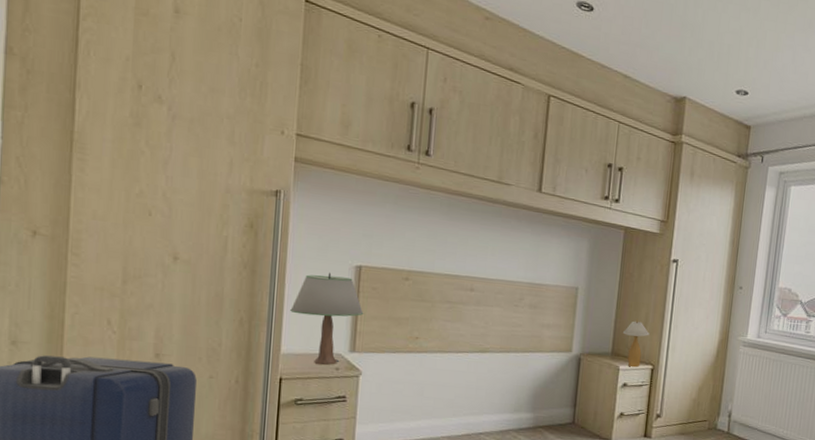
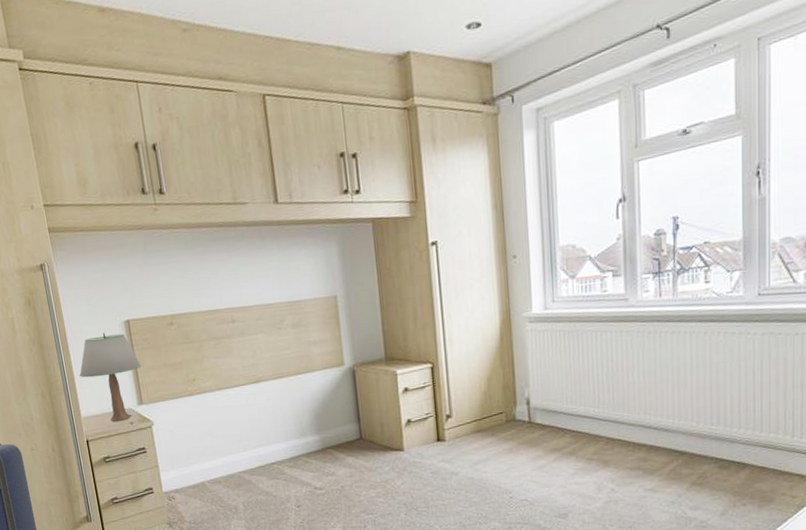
table lamp: present [622,319,650,368] -> none [392,316,422,370]

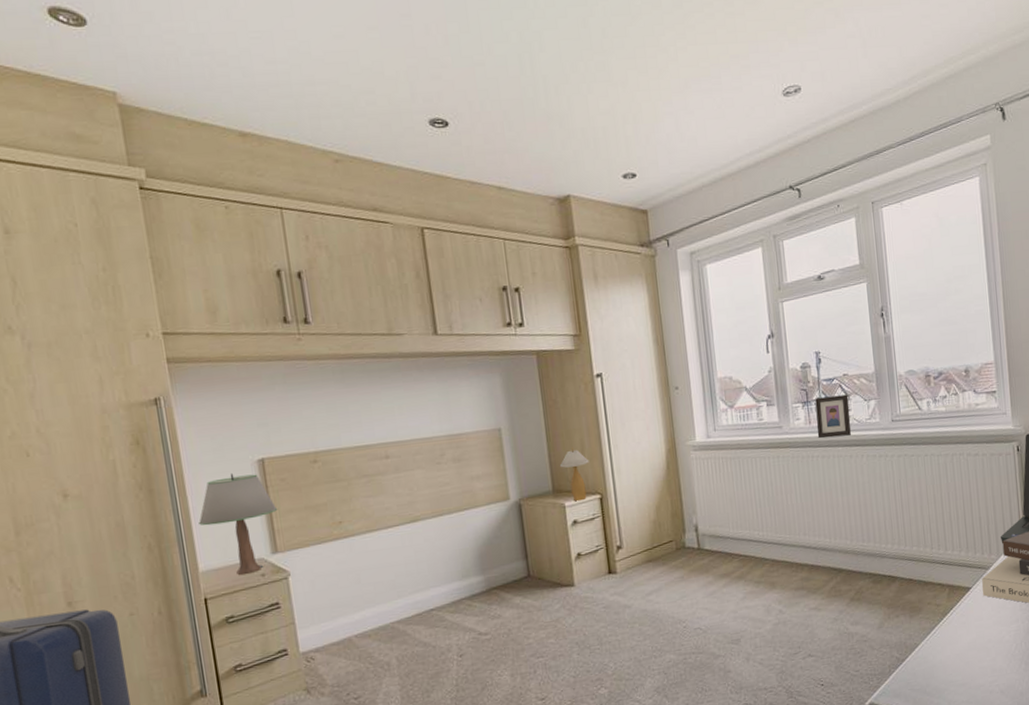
table lamp: none [392,316,422,370] -> present [559,447,589,502]
picture frame: none [668,264,709,313] -> present [815,394,852,439]

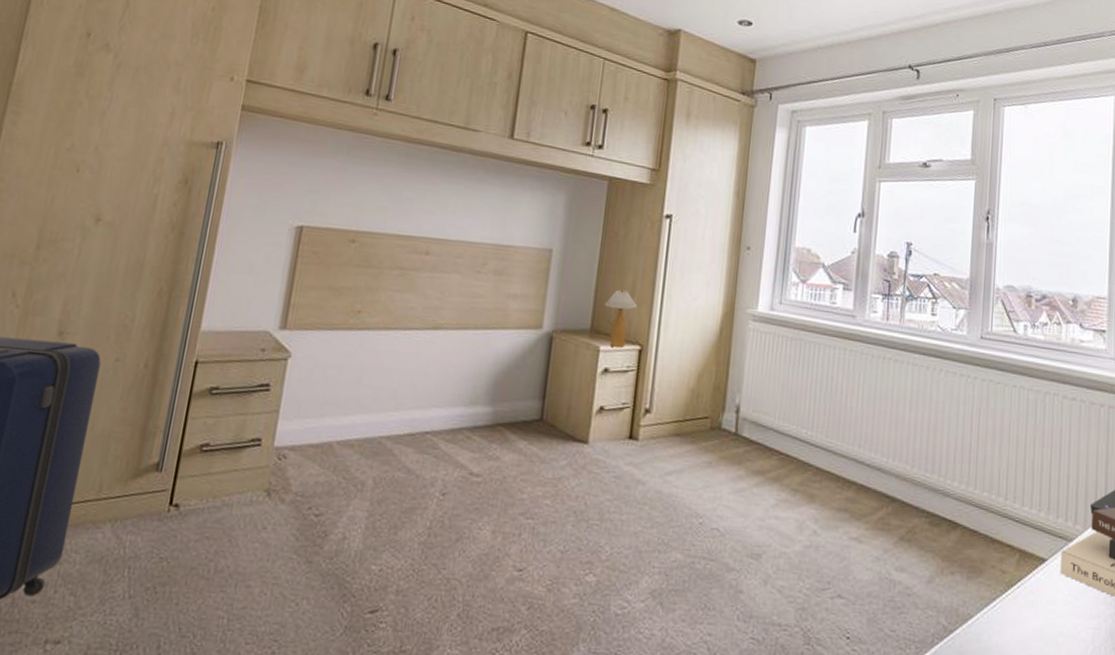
table lamp: present [199,472,278,576] -> none [217,233,301,346]
picture frame: present [815,394,852,439] -> none [893,293,936,345]

